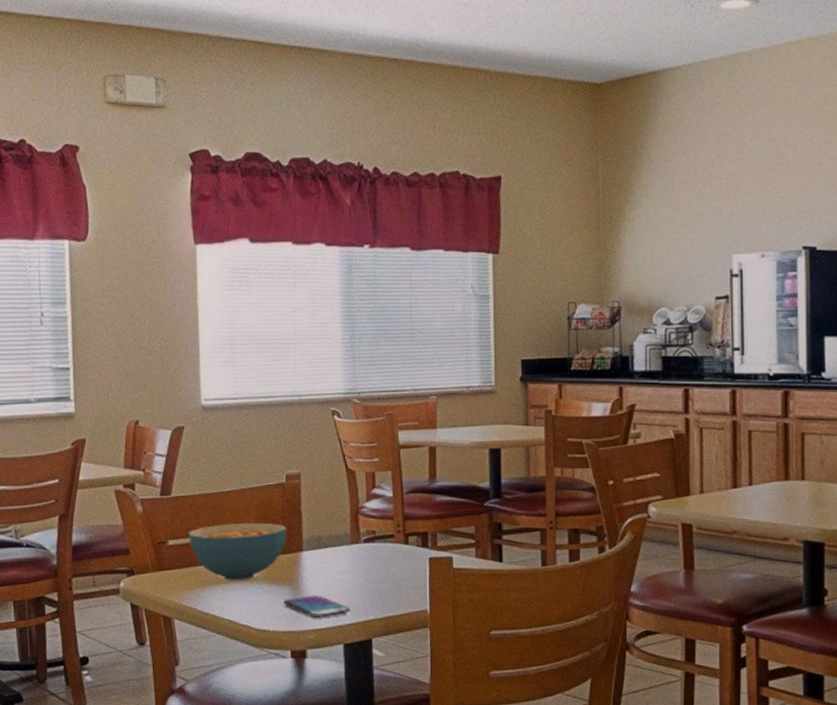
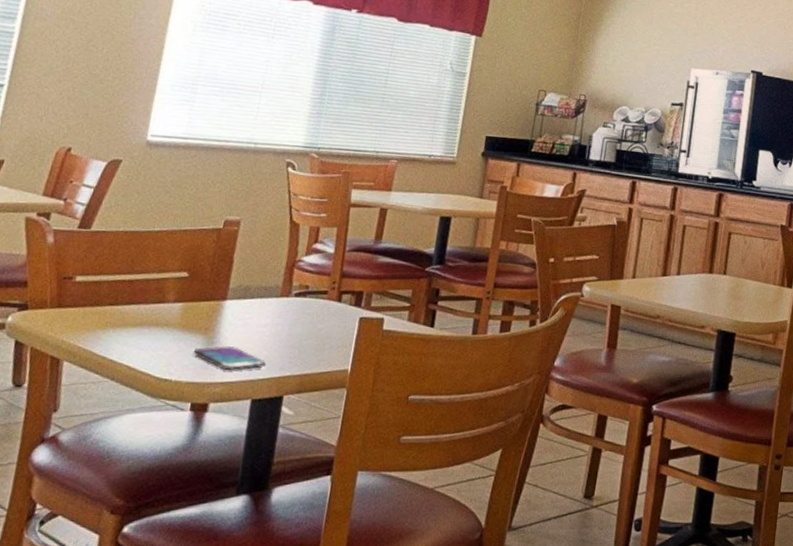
cereal bowl: present [188,522,287,581] -> none [100,264,214,325]

